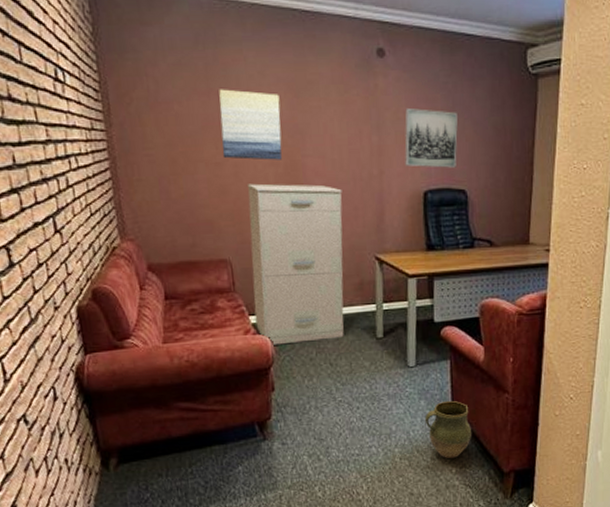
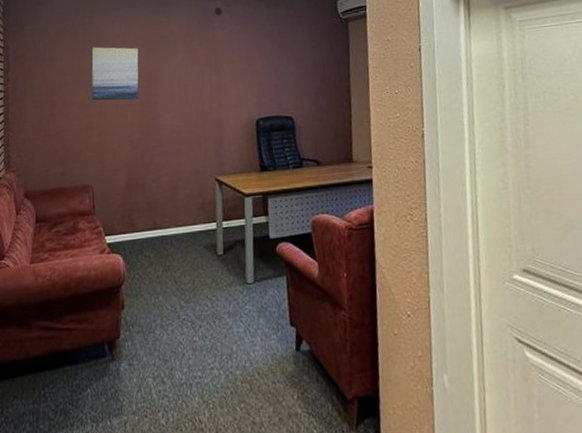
filing cabinet: present [247,183,344,345] -> none [109,118,188,264]
wall art: present [404,107,459,168] -> none [239,52,284,100]
ceramic jug: present [424,400,471,458] -> none [264,318,311,382]

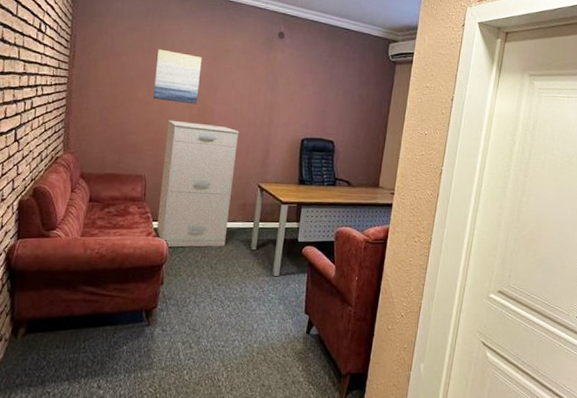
filing cabinet: none [109,118,188,264] -> present [157,120,239,248]

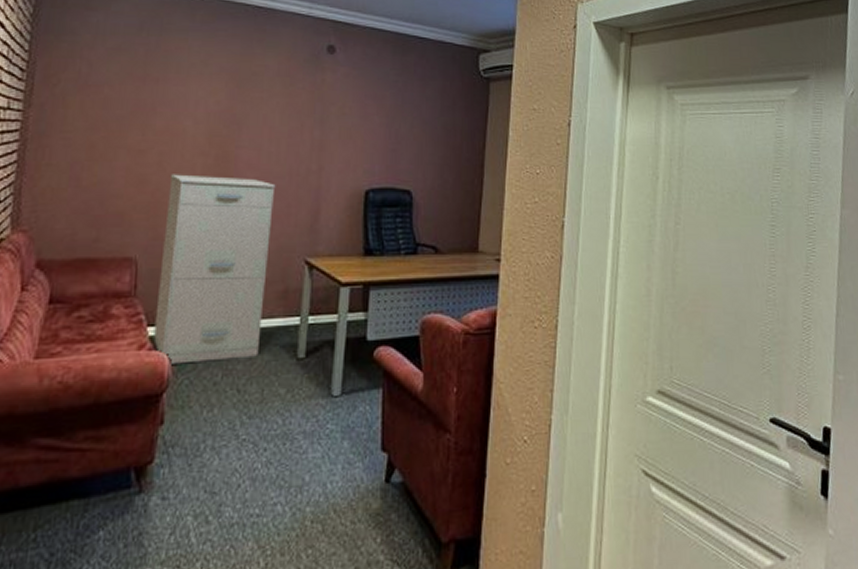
wall art: present [153,49,202,105] -> none [148,75,220,150]

